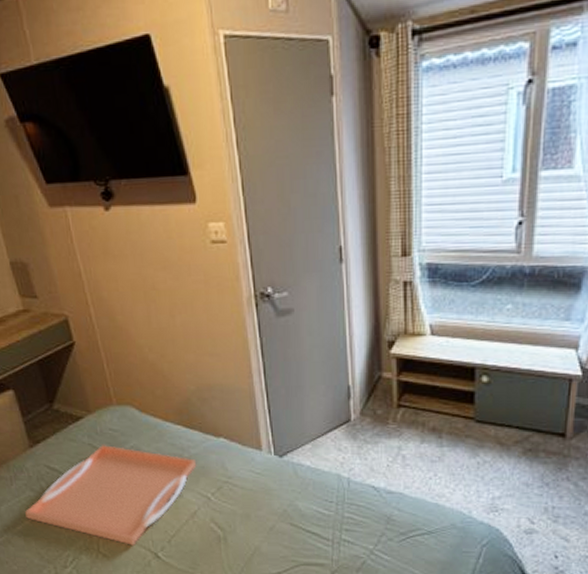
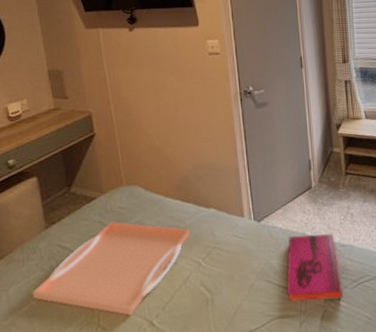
hardback book: none [315,477,386,553] -> present [287,234,343,302]

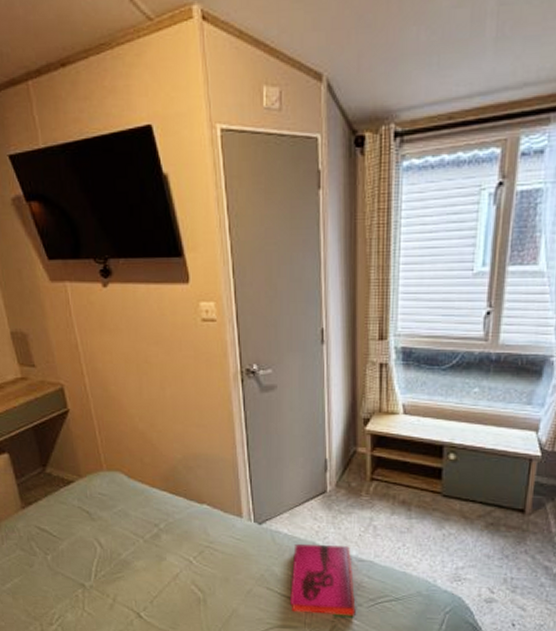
serving tray: present [33,221,191,316] -> none [15,507,181,605]

